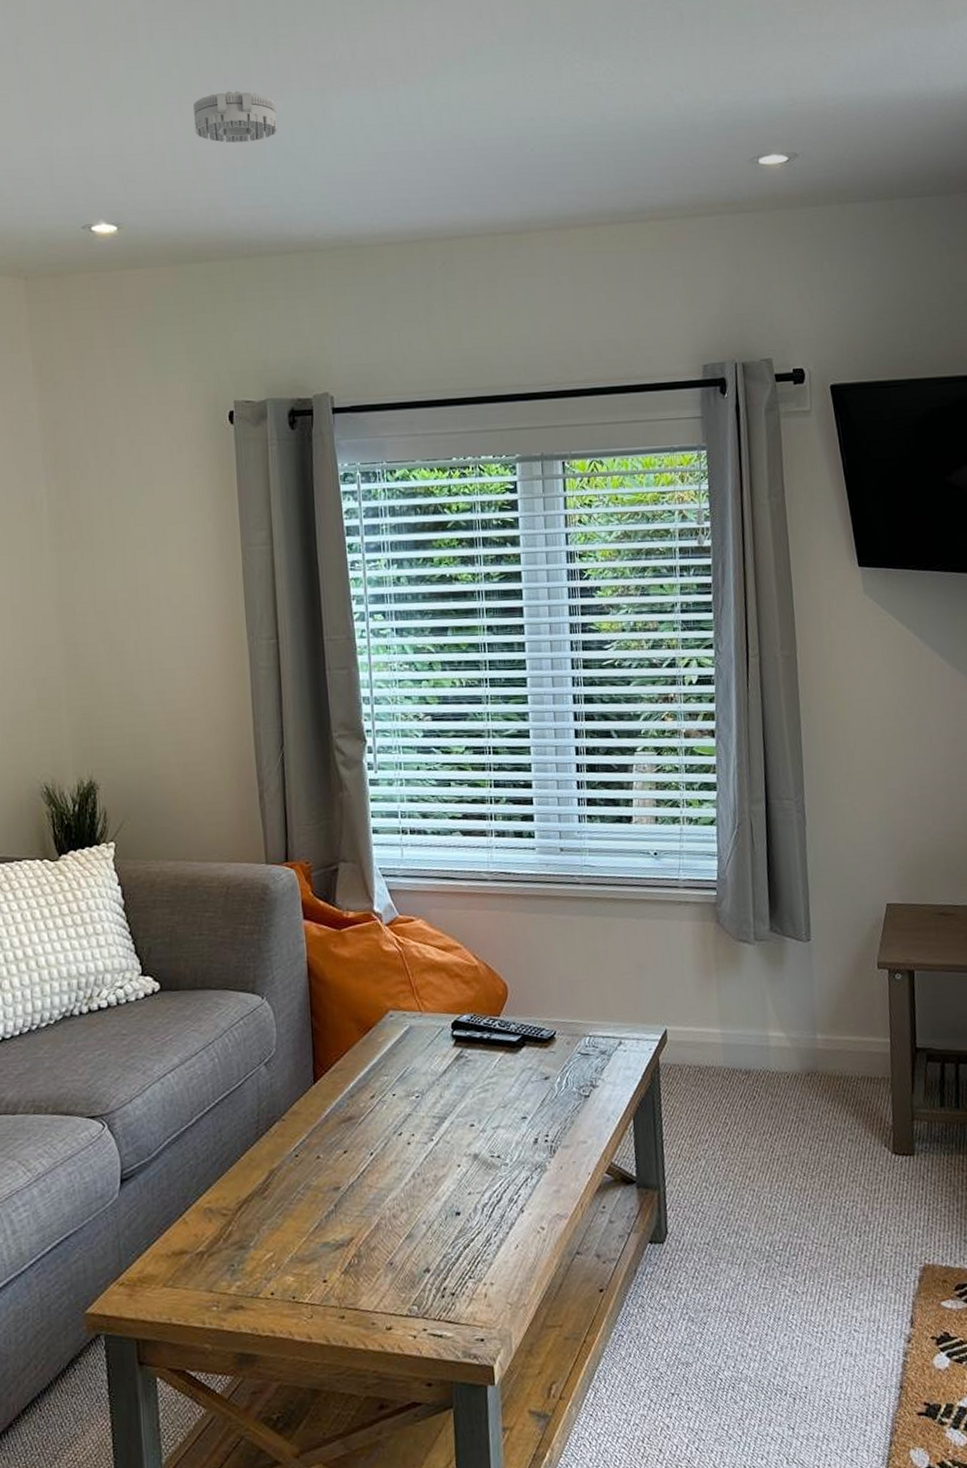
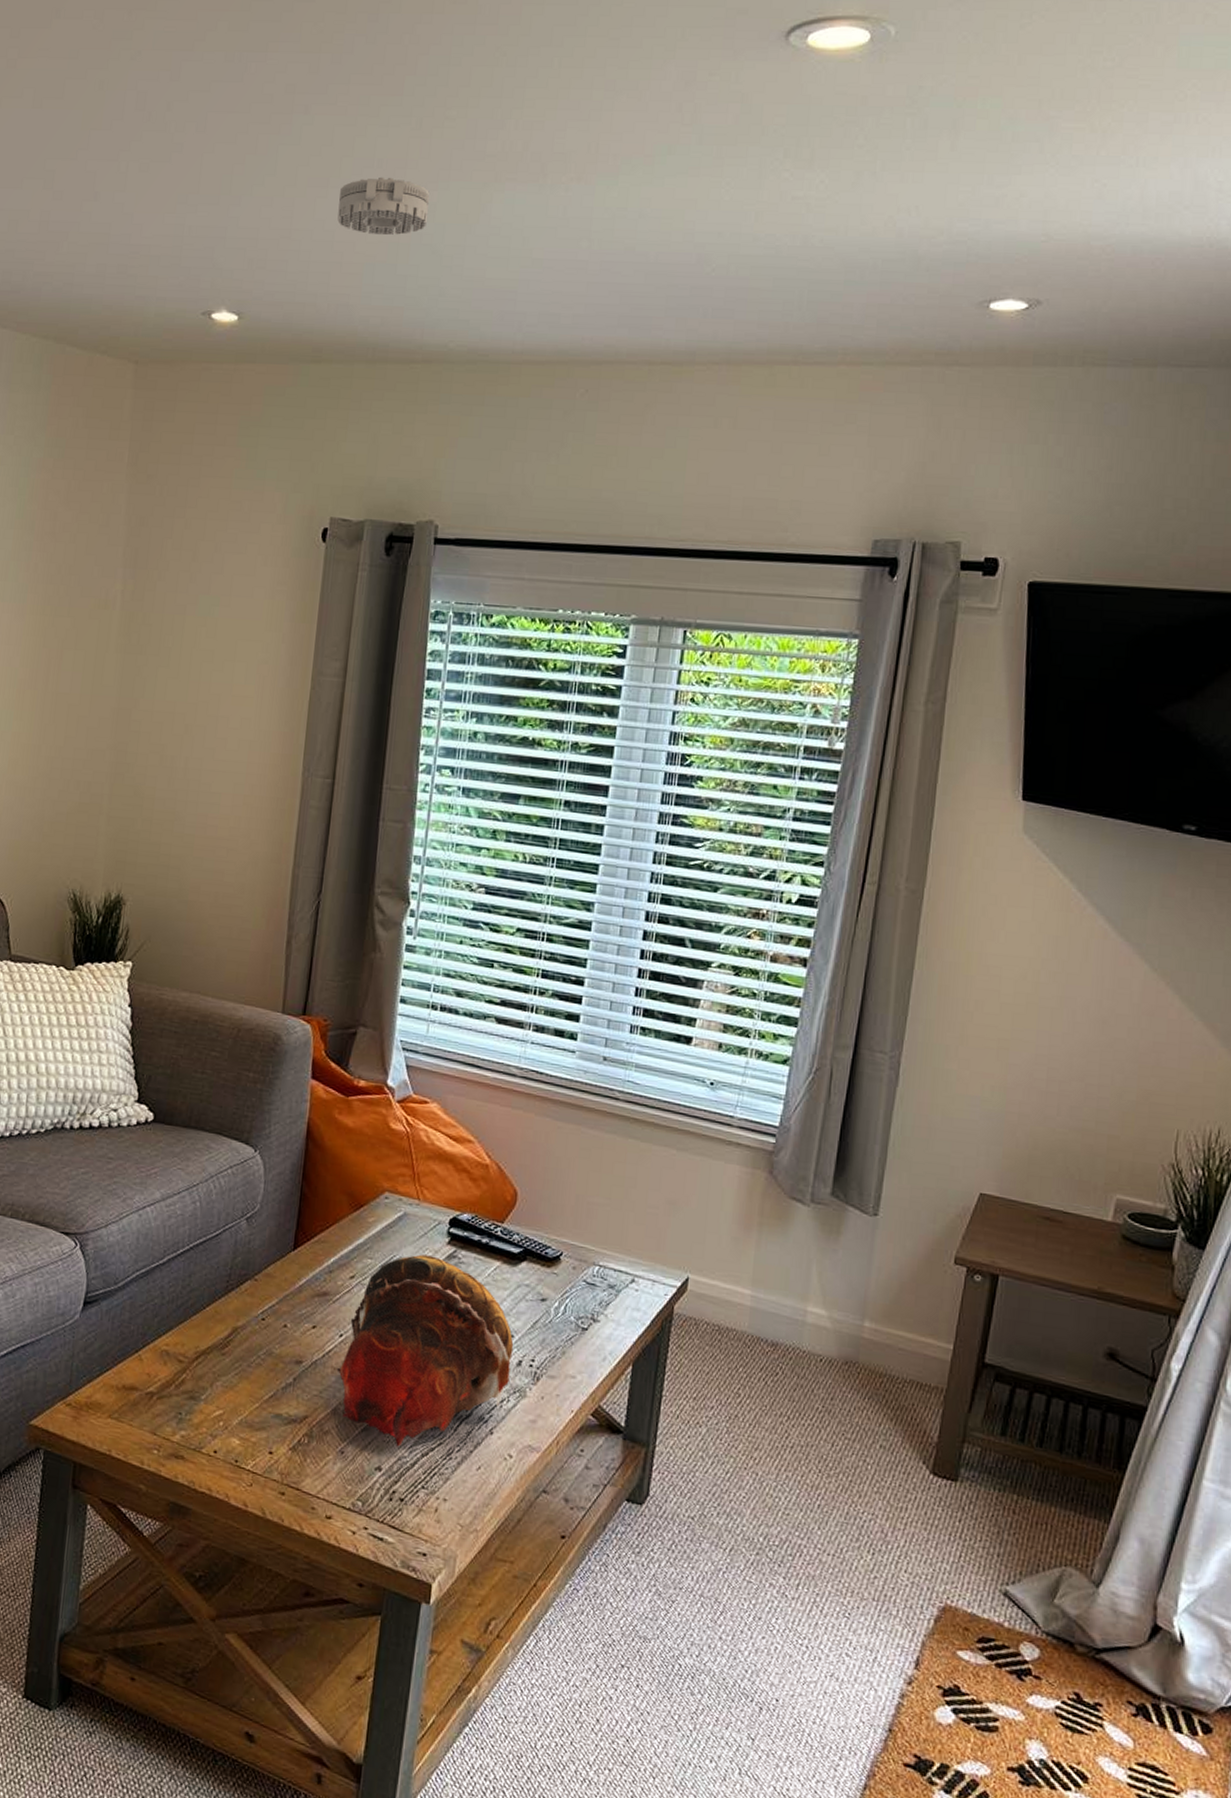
decorative bowl: none [373,1060,530,1246] -> present [336,1254,514,1447]

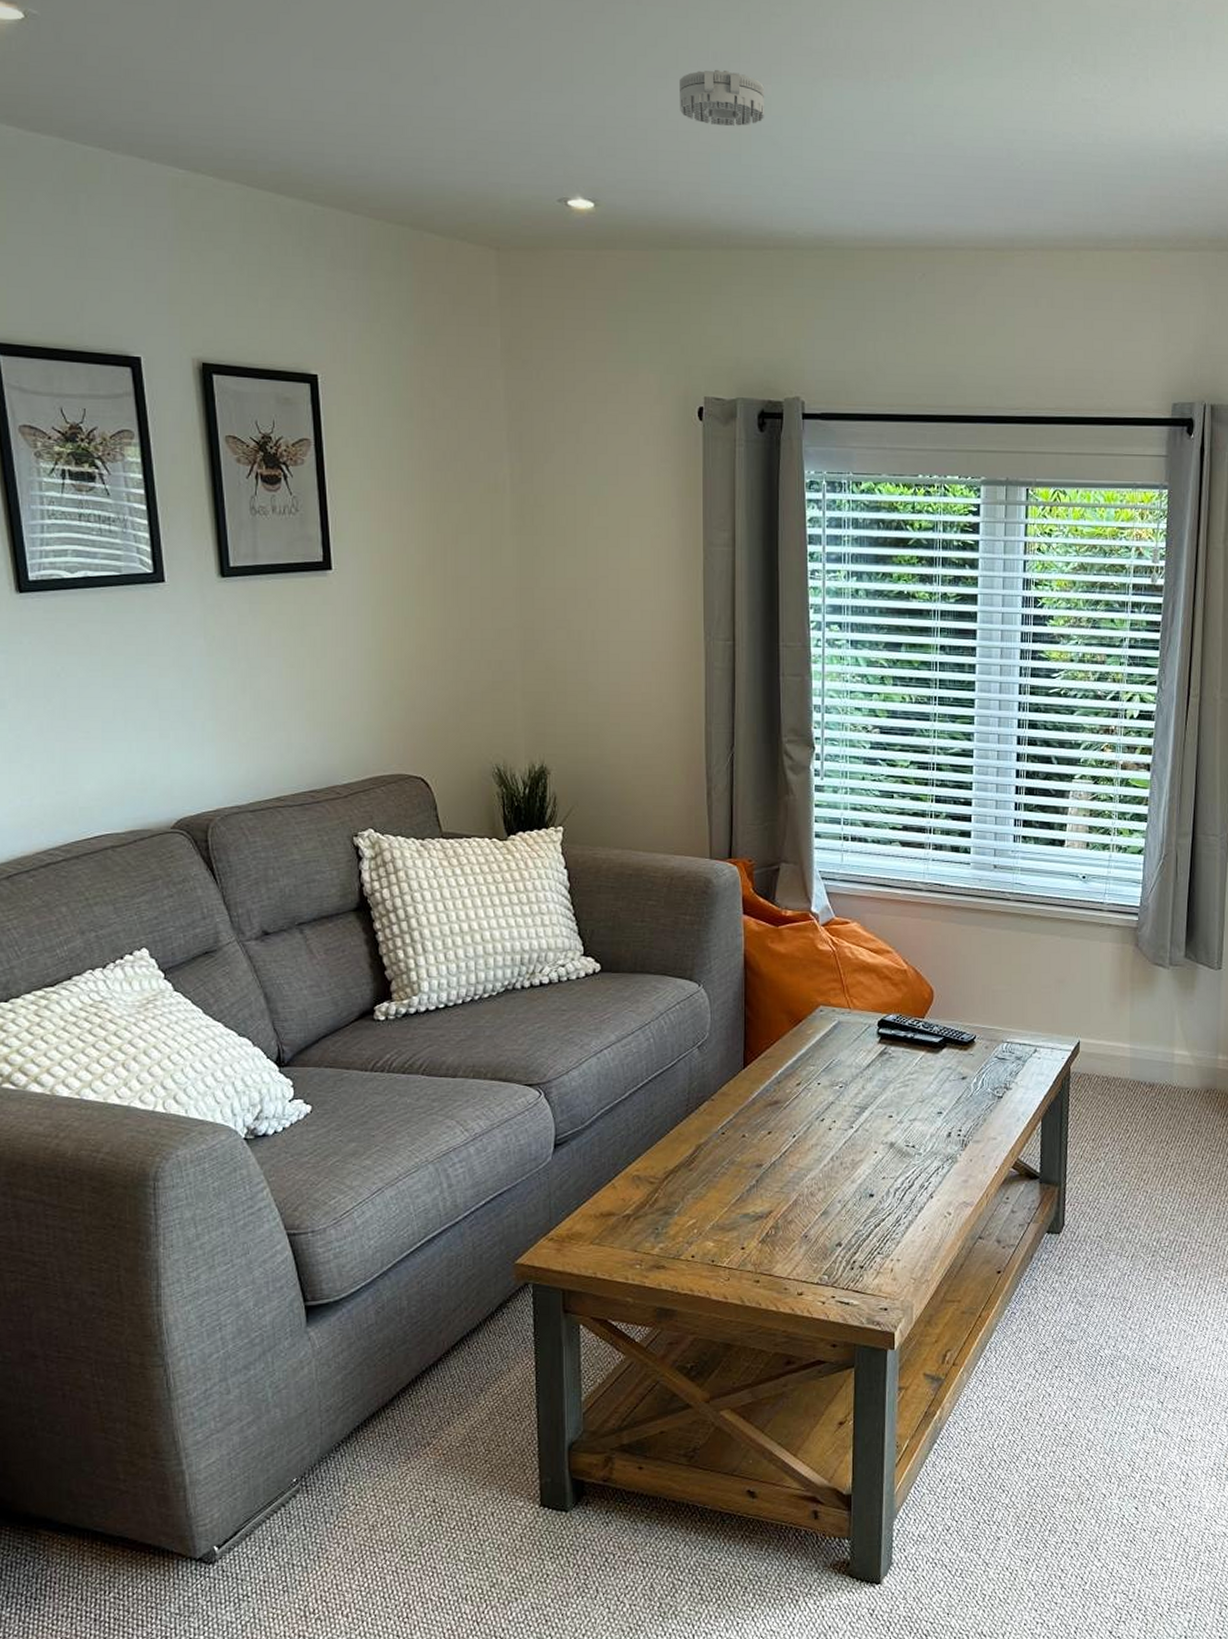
decorative bowl: present [336,1254,514,1447] -> none [793,1055,943,1223]

